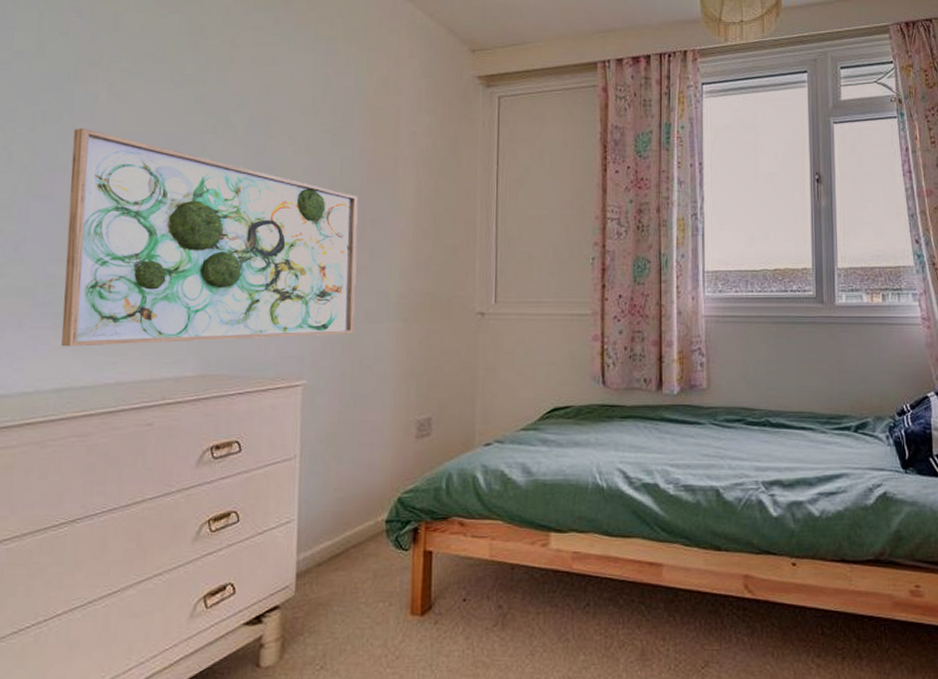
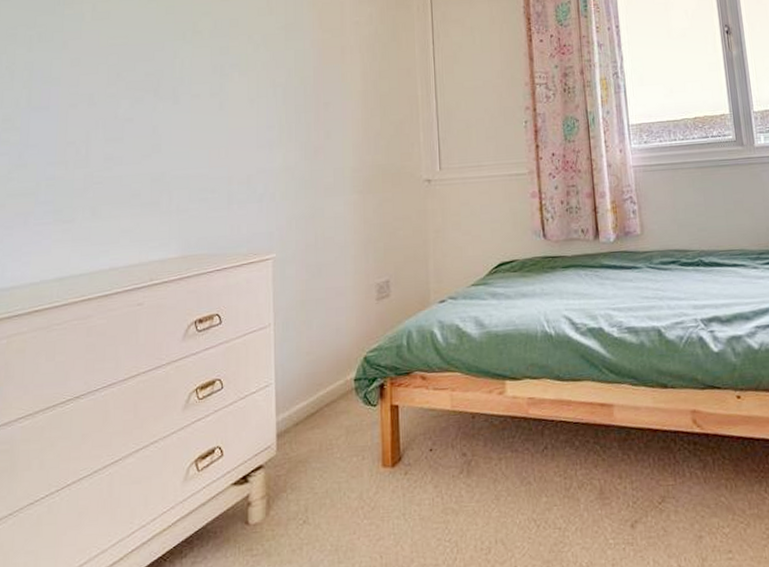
wall art: present [61,128,359,347] -> none [61,45,316,240]

